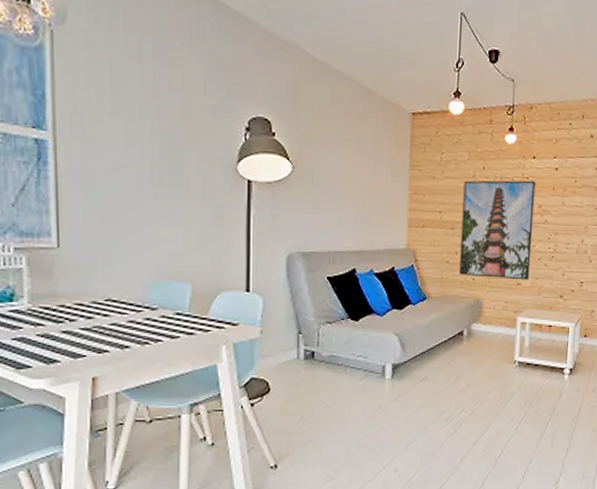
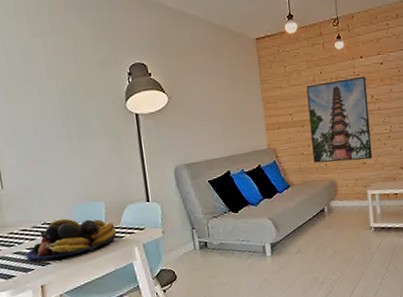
fruit bowl: none [77,297,202,346] -> present [25,218,117,260]

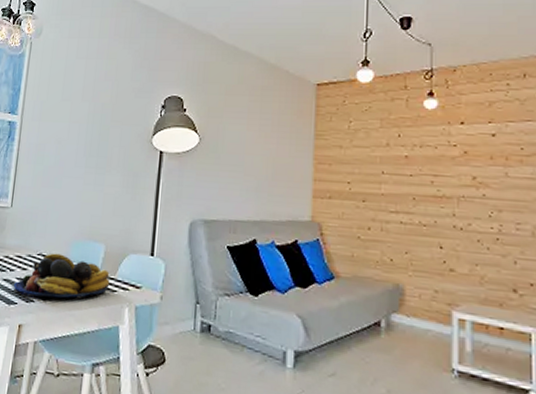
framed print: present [306,76,373,163] -> none [373,148,466,266]

